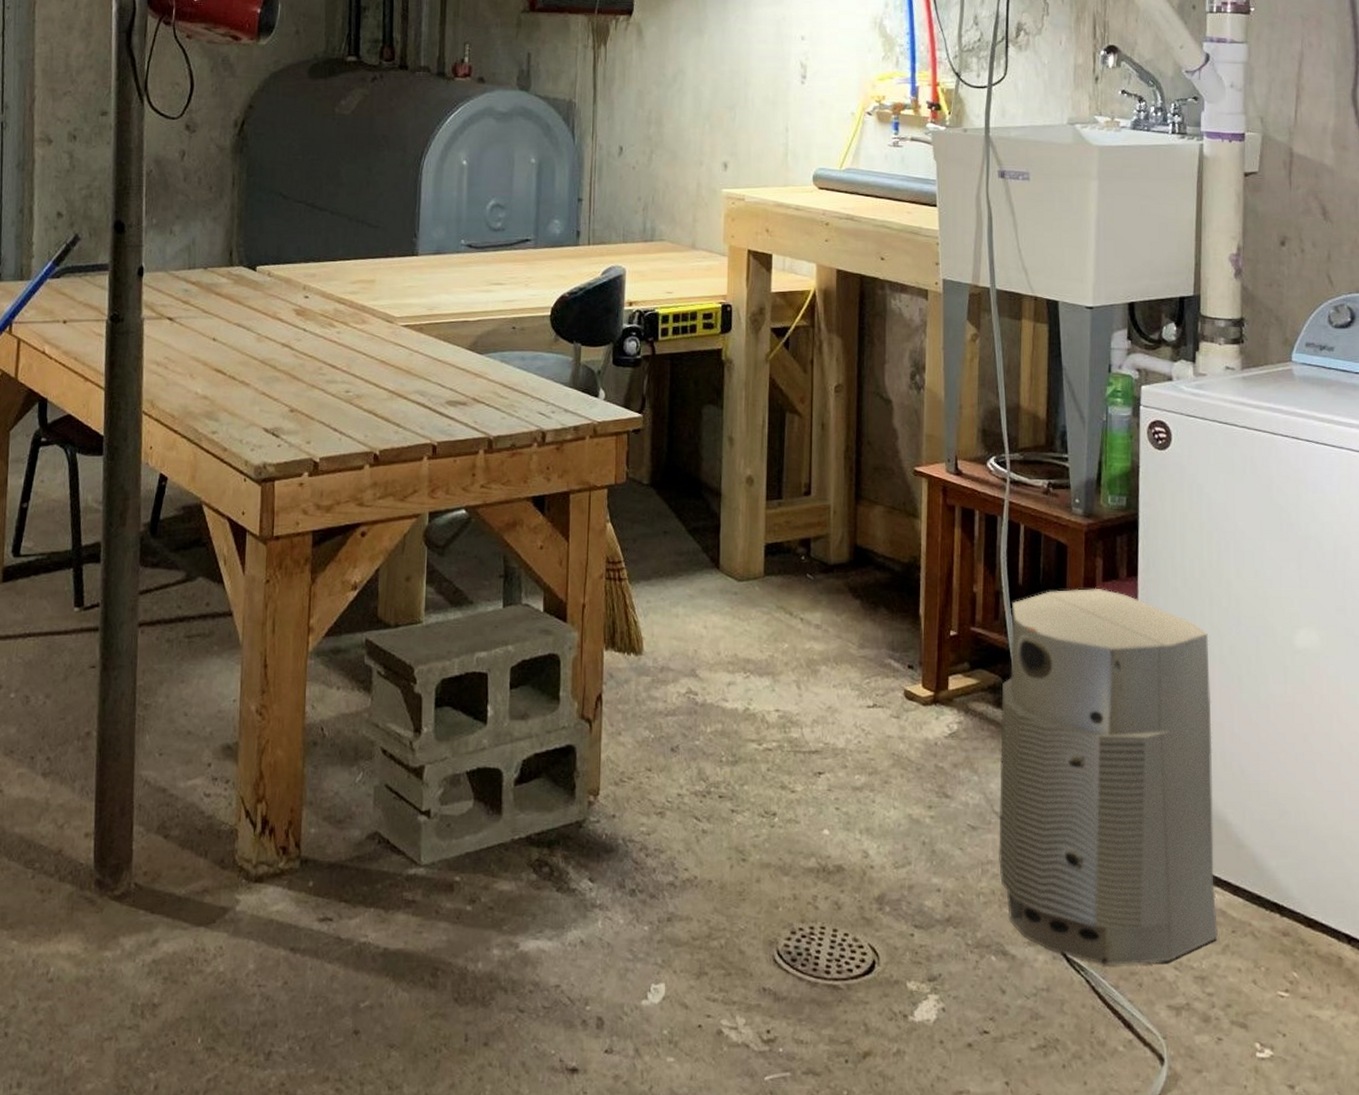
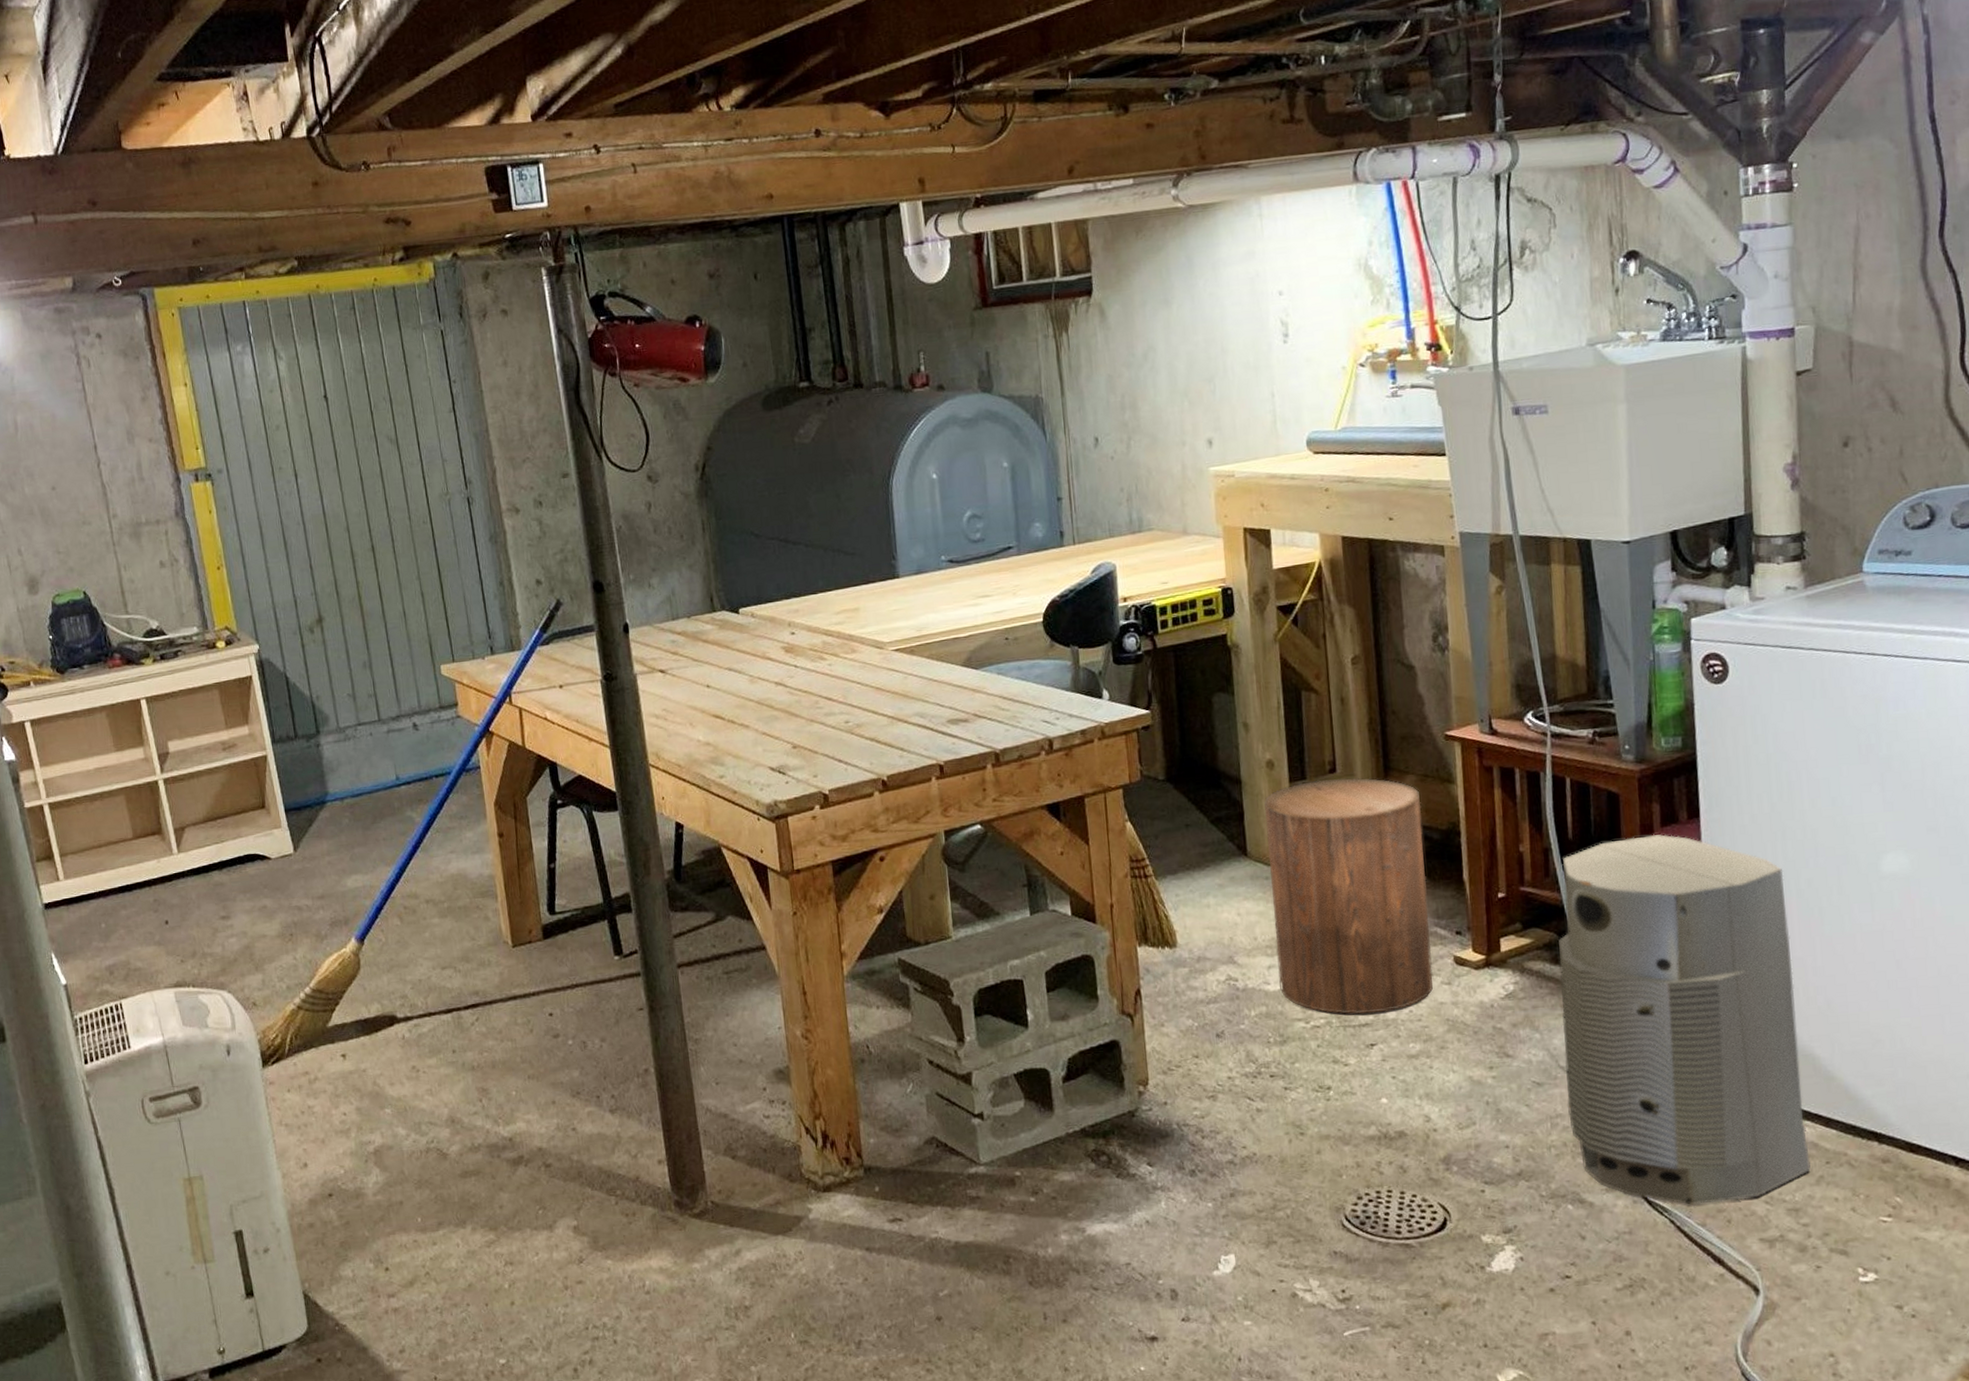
stool: none [737,501,887,741] -> present [1264,777,1434,1015]

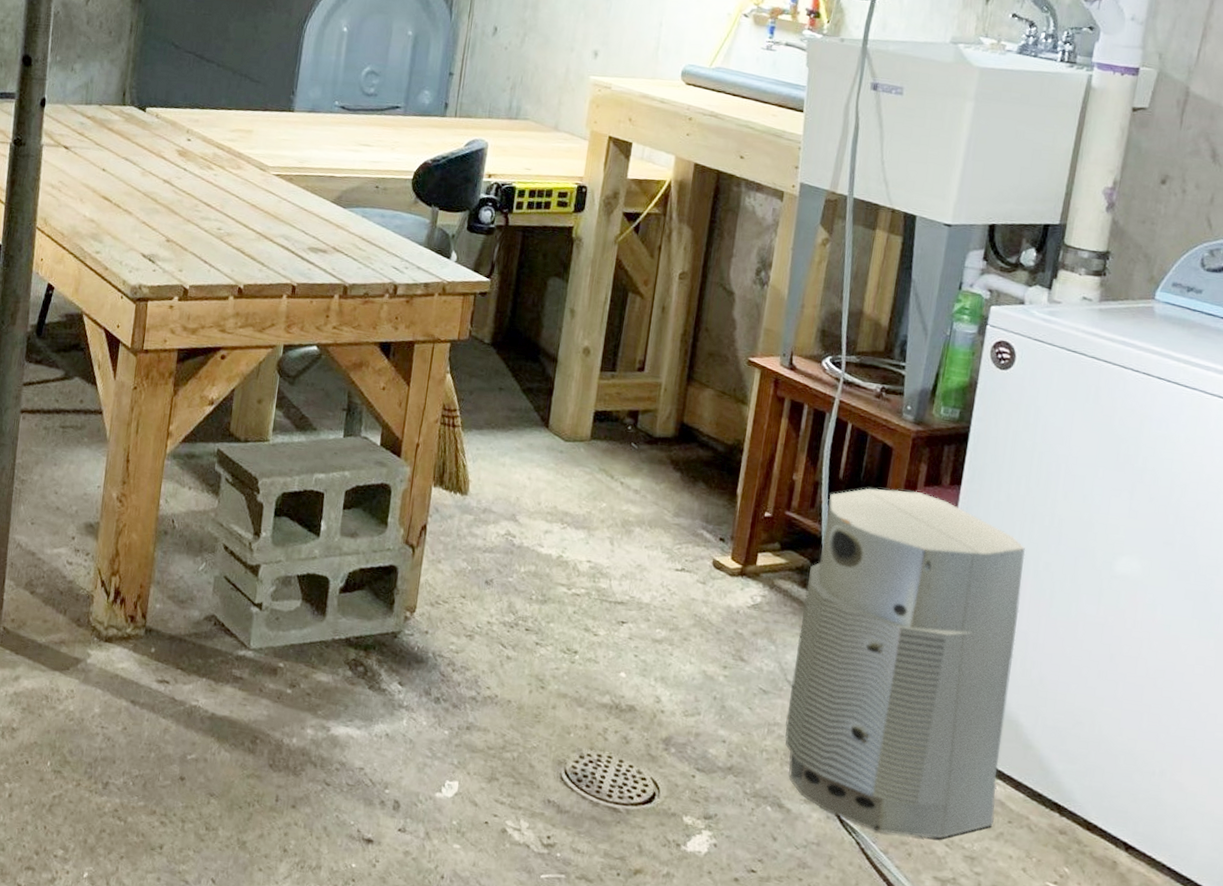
stool: present [1264,777,1434,1015] -> none [551,374,714,596]

